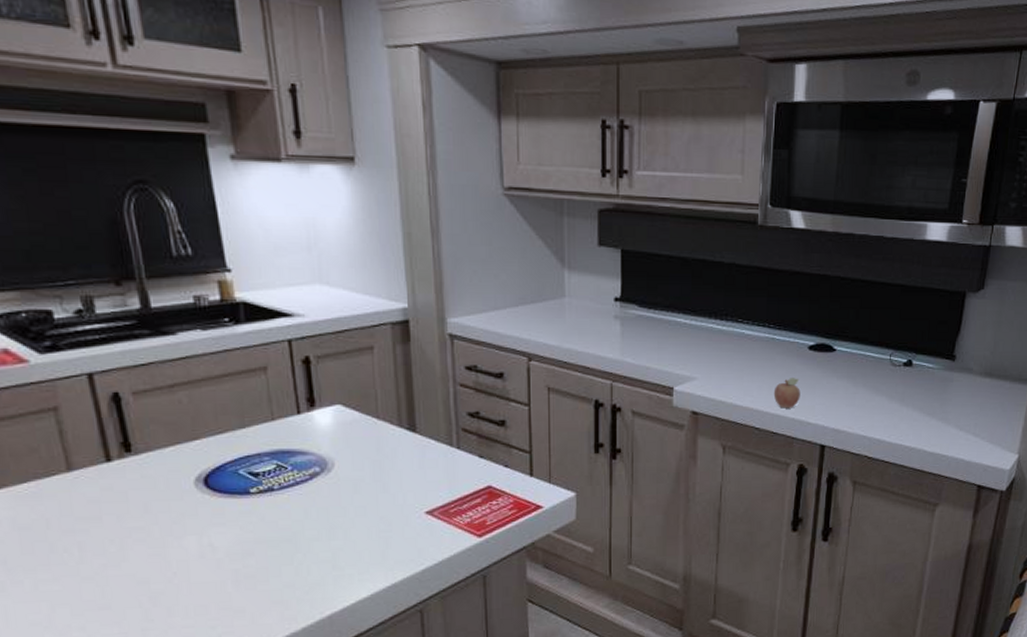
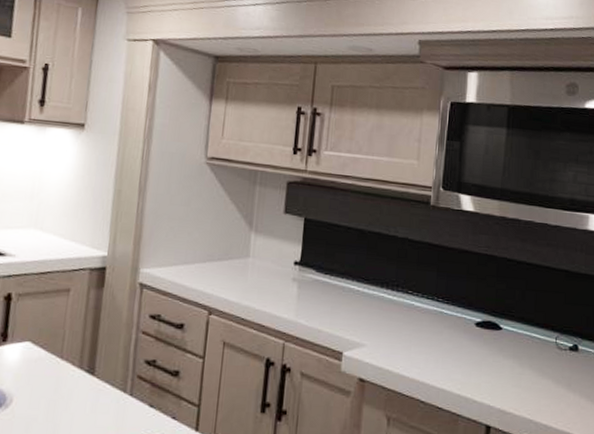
fruit: present [773,378,801,409] -> none [440,353,467,384]

